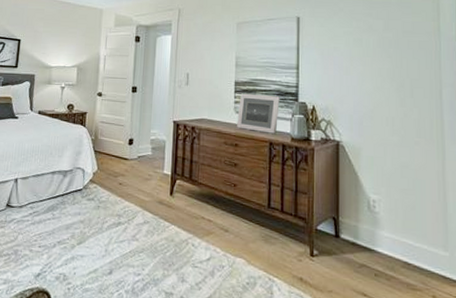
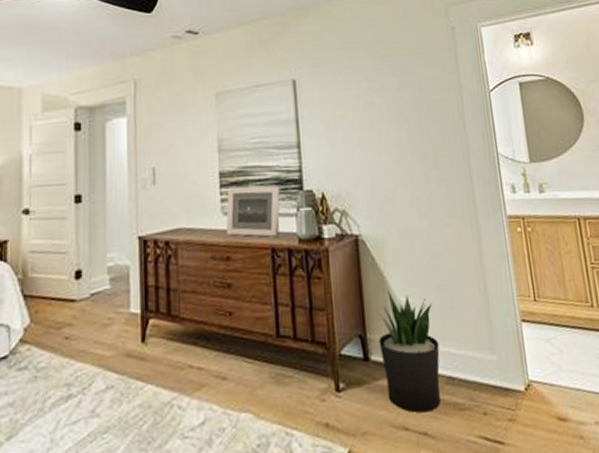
planter: none [348,187,399,286] -> present [377,290,441,413]

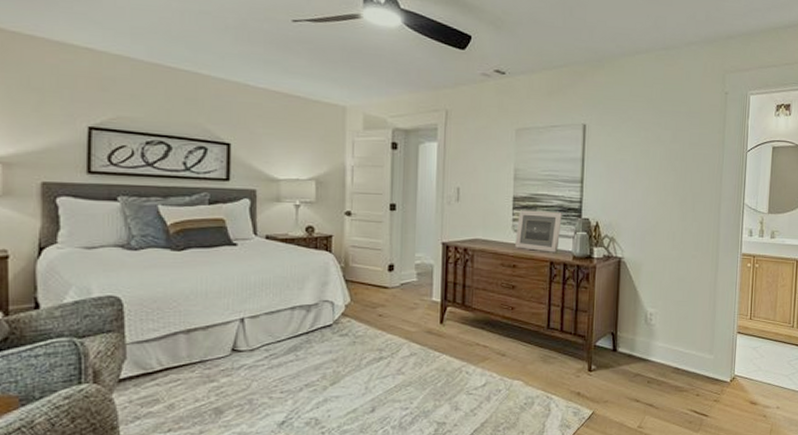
planter: present [377,290,441,413] -> none [626,302,672,391]

